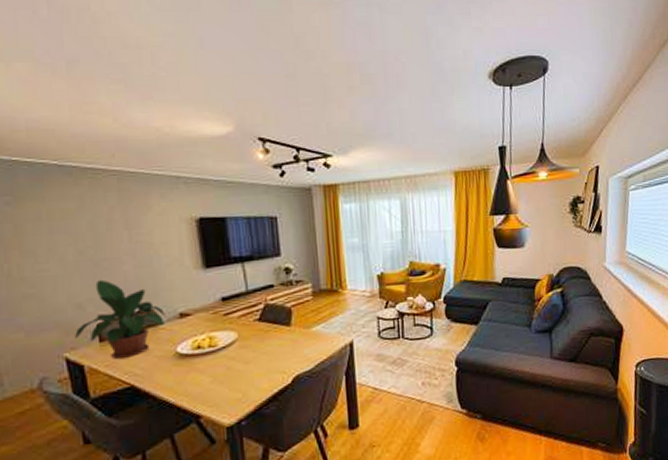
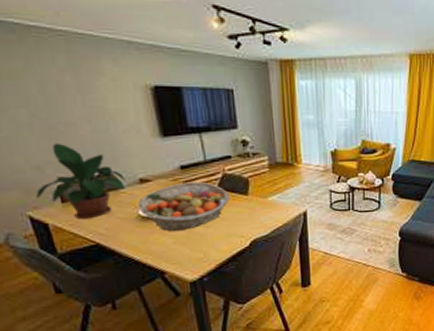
fruit basket: none [177,313,272,369] -> present [138,181,230,231]

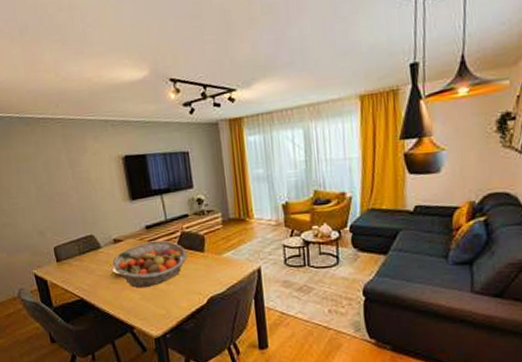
potted plant: present [36,143,125,219] -> none [39,211,103,276]

